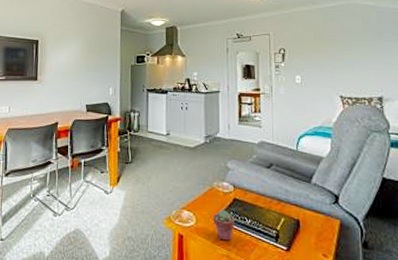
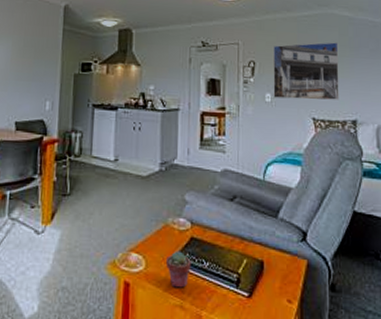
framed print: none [301,29,365,80] -> present [273,42,339,100]

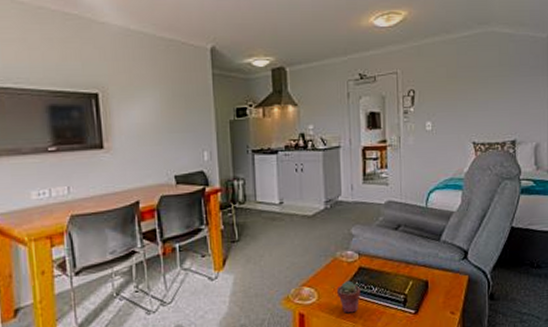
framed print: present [273,42,339,100] -> none [433,62,499,126]

